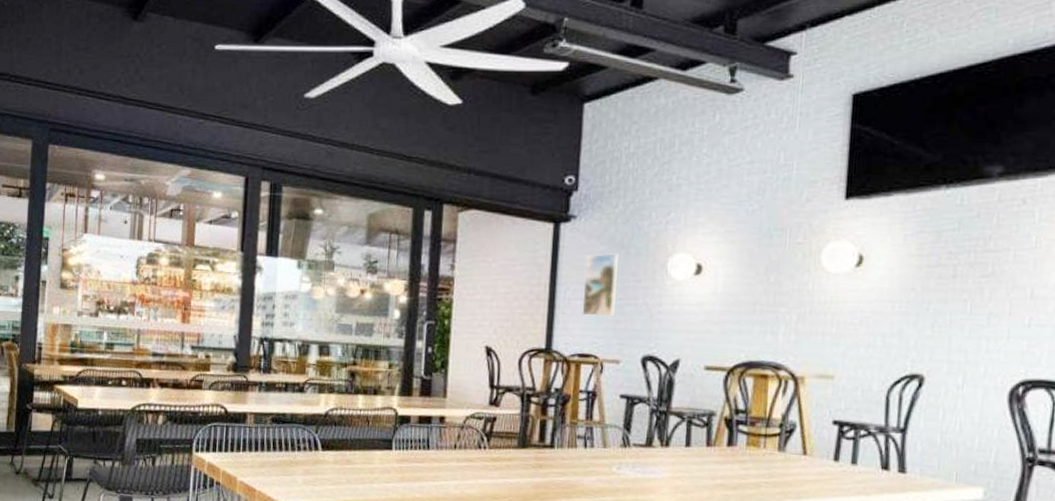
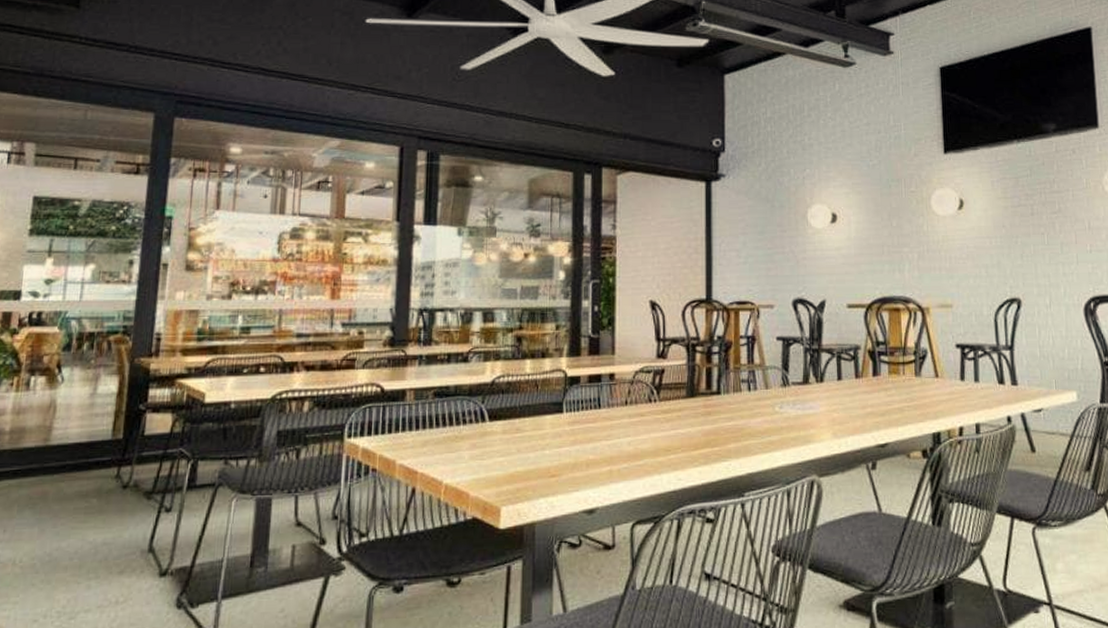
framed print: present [582,253,618,317] -> none [736,207,766,265]

